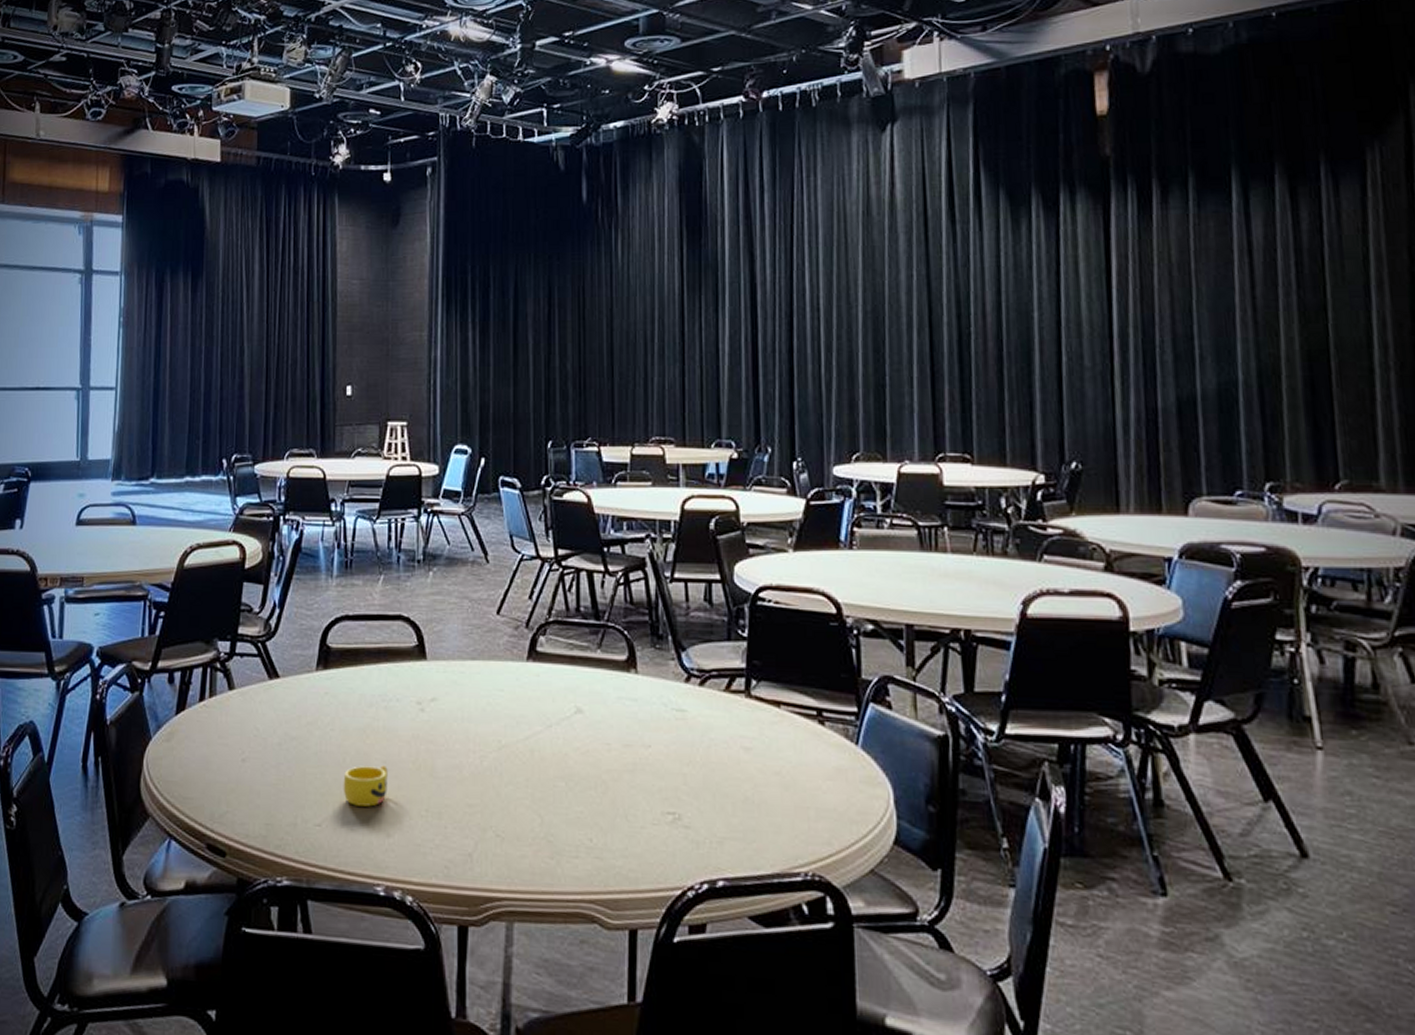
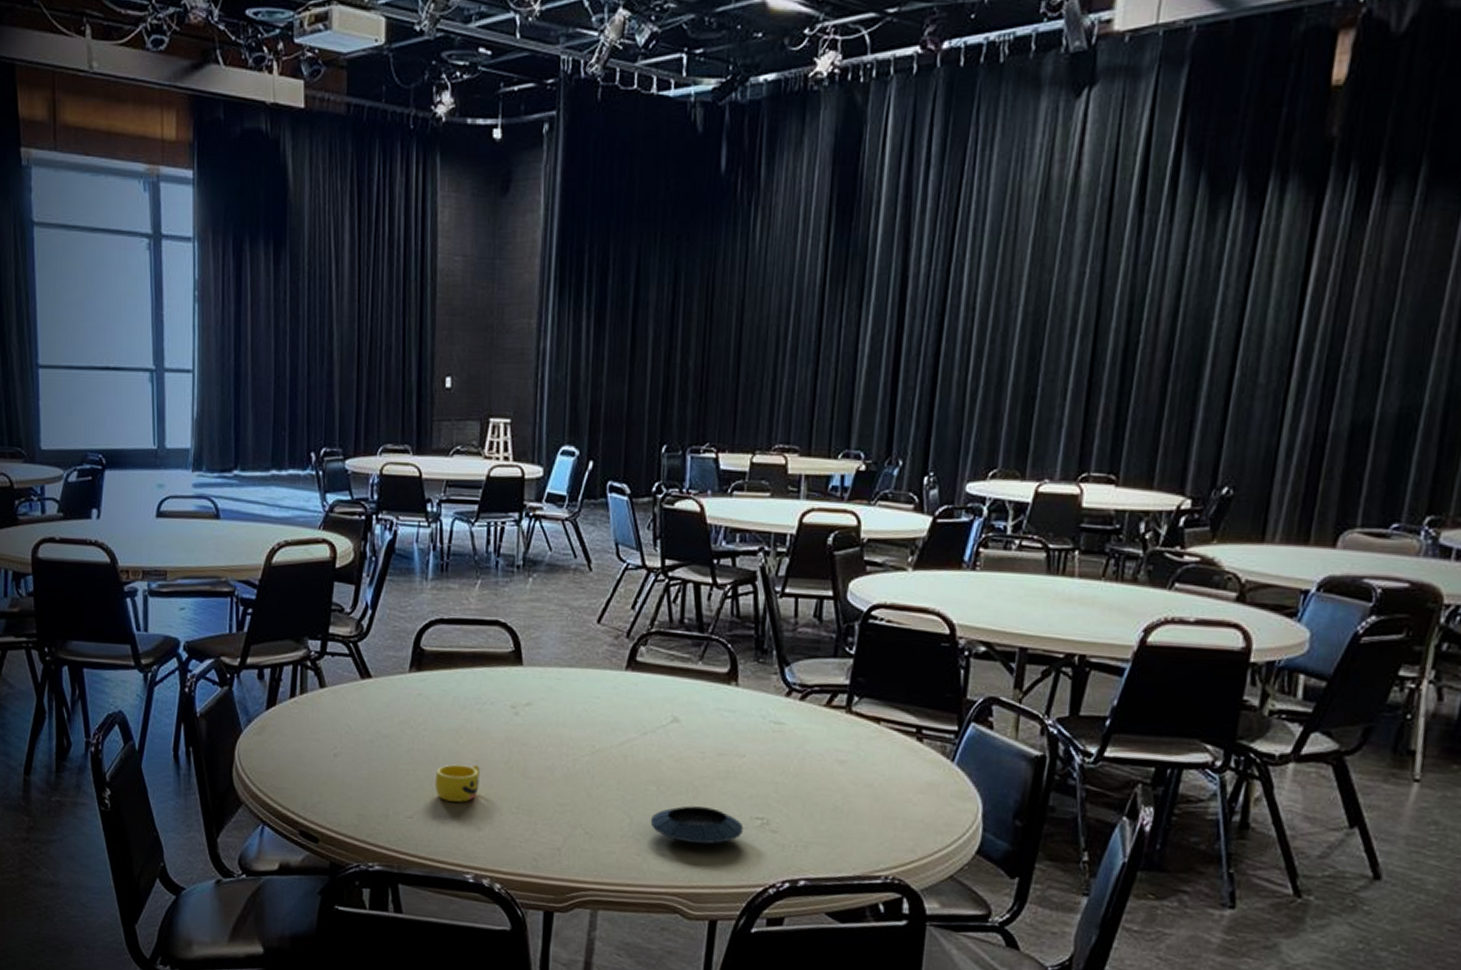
saucer: none [561,802,656,844] -> present [650,805,744,845]

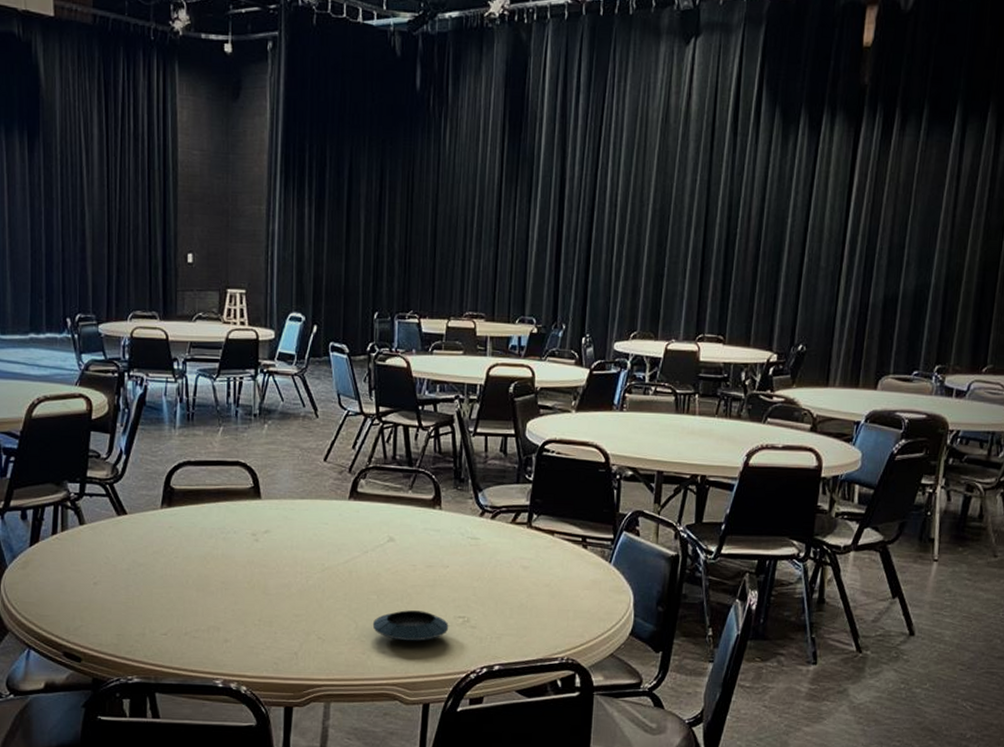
cup: present [434,764,480,803] -> none [186,585,226,619]

